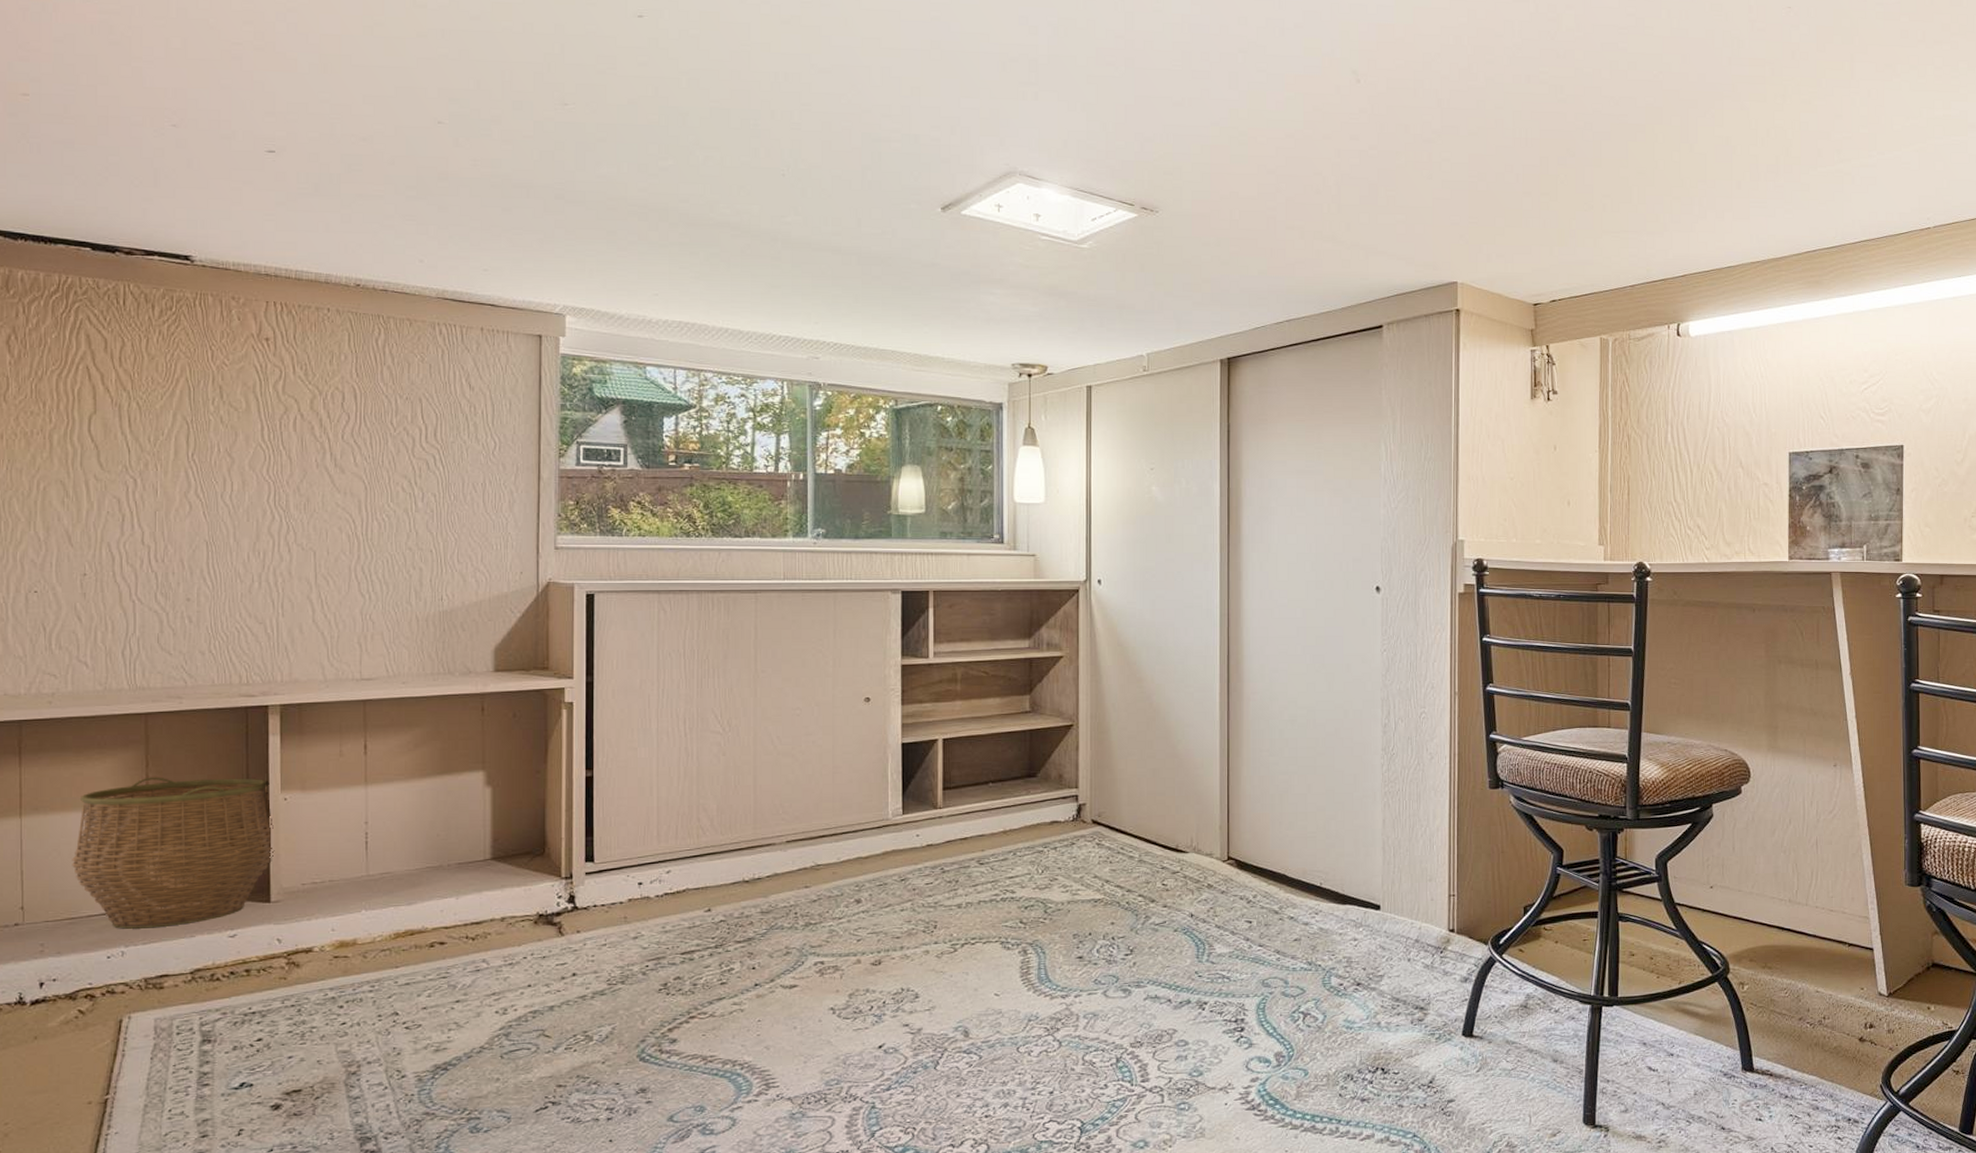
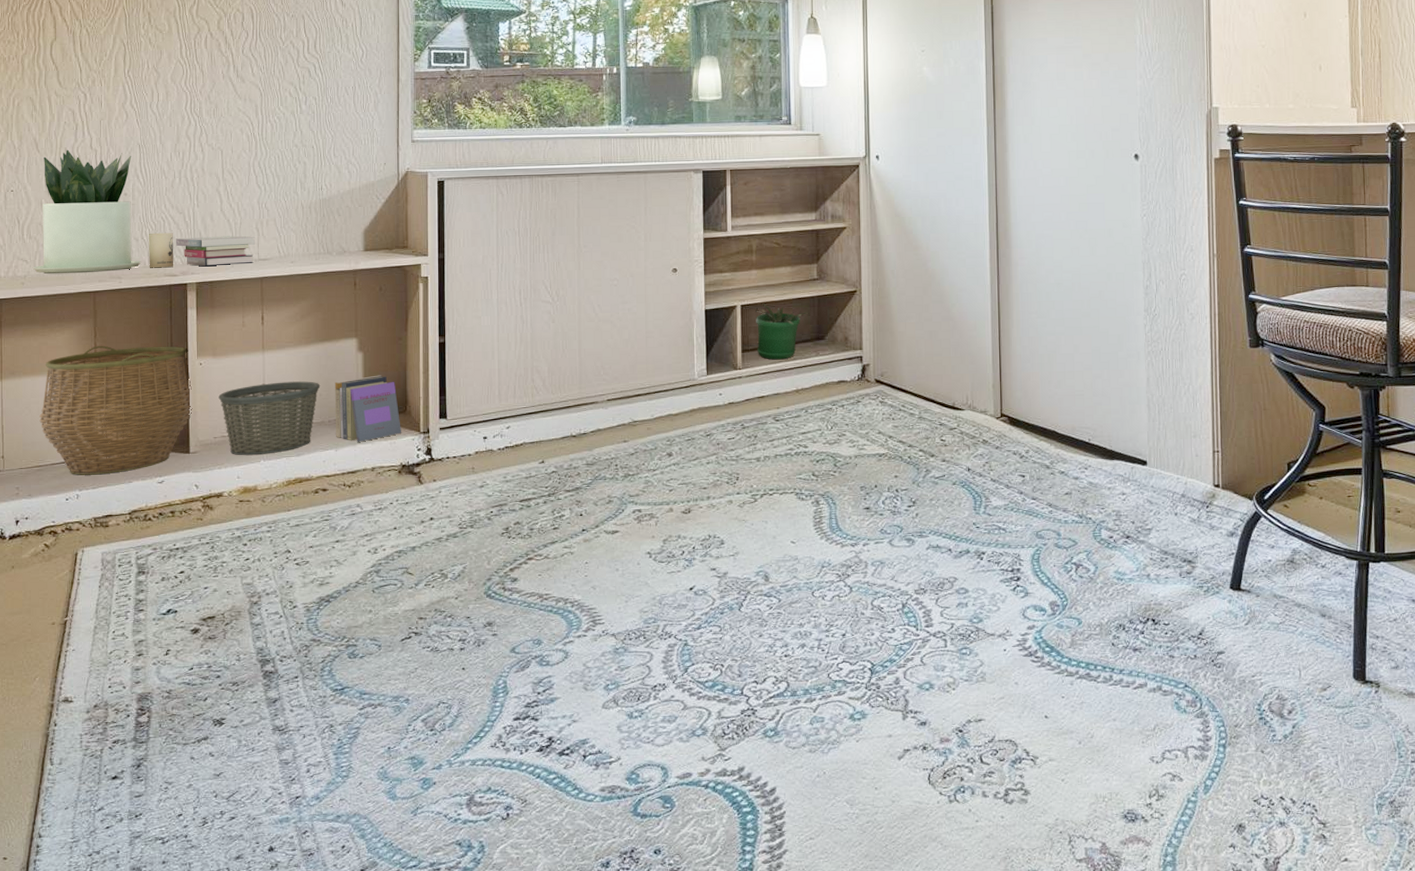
planter: none [63,544,209,692] -> present [32,149,142,275]
candle: none [219,645,251,687] -> present [149,232,173,268]
books: none [255,651,357,686] -> present [176,236,256,267]
basket: none [308,819,438,905] -> present [218,381,321,456]
books: none [456,813,538,889] -> present [334,375,401,442]
planter: none [959,737,1018,799] -> present [756,303,808,360]

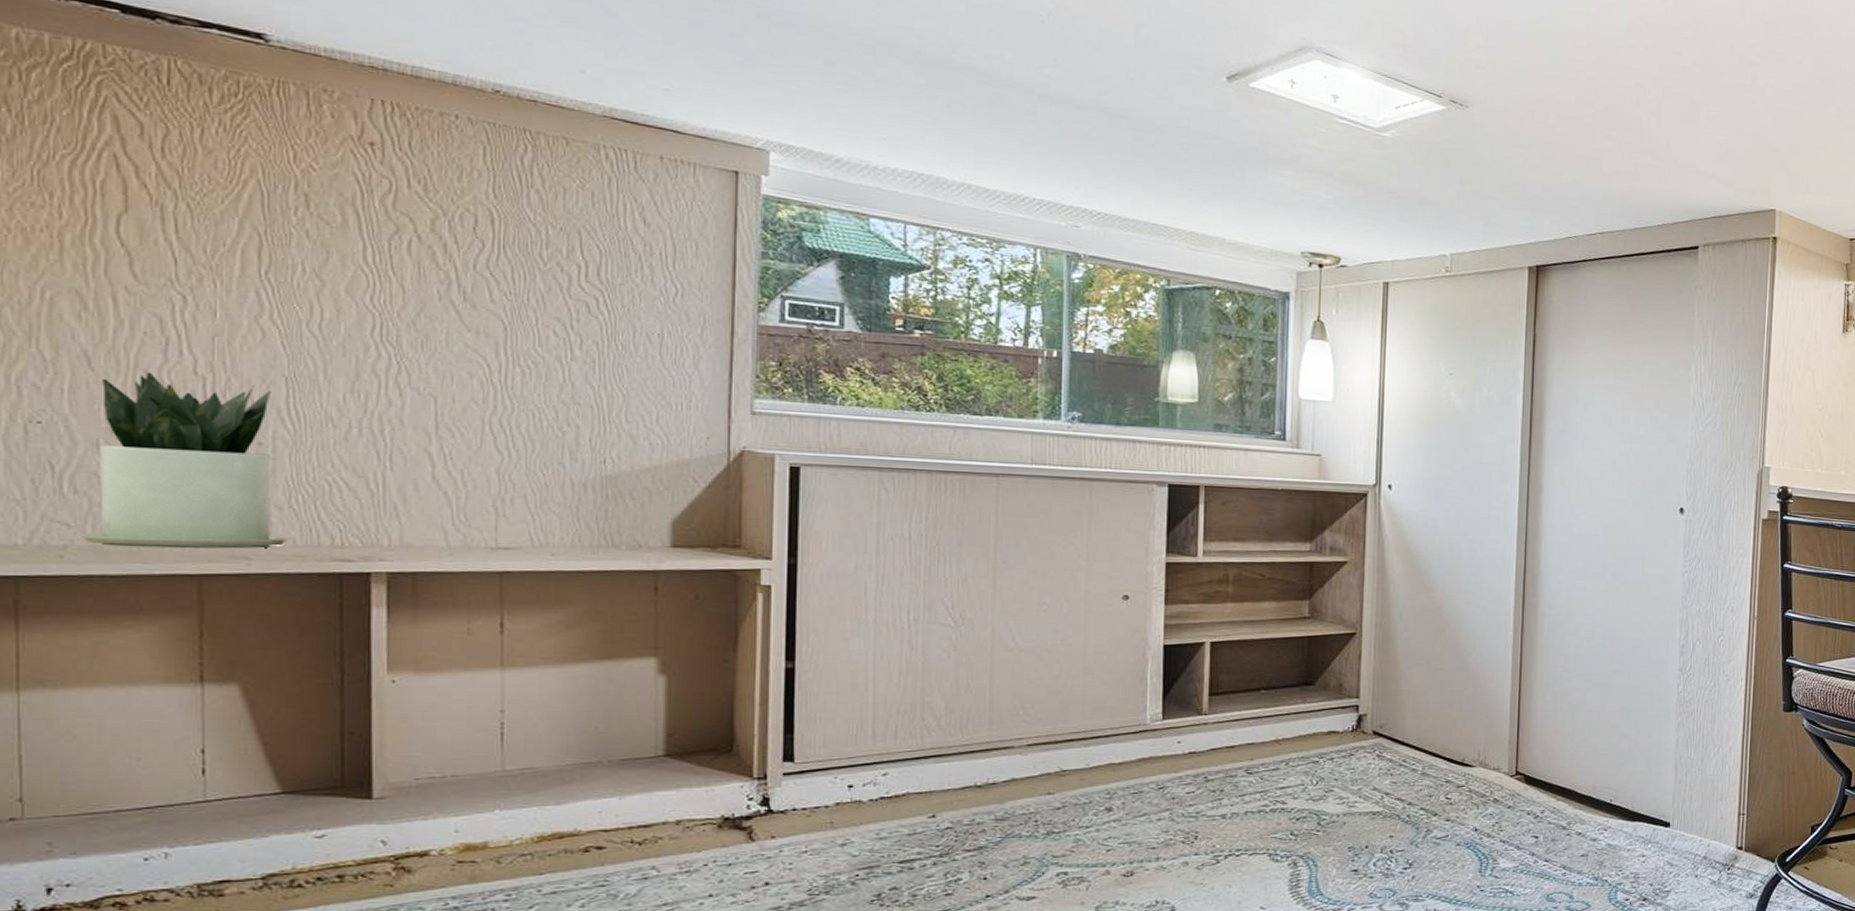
basket: present [39,345,193,475] -> none [93,650,379,827]
candle: present [149,232,173,268] -> none [302,500,347,550]
books: present [176,236,256,267] -> none [352,511,492,553]
basket: present [218,381,321,456] -> none [424,709,597,804]
books: present [334,375,401,442] -> none [619,705,724,789]
planter: present [756,303,808,360] -> none [1229,641,1295,706]

